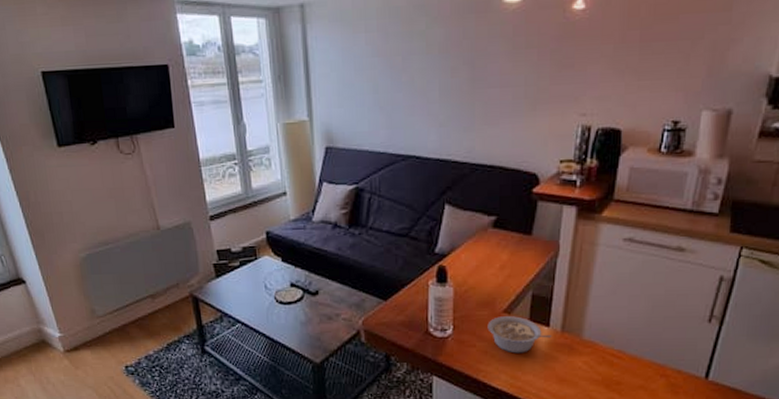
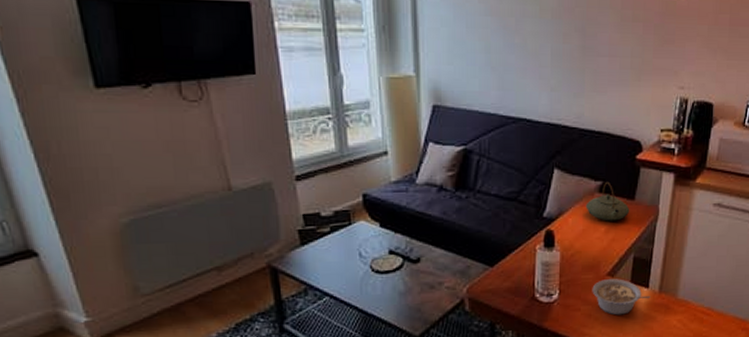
teapot: none [479,216,527,257] -> present [585,181,630,221]

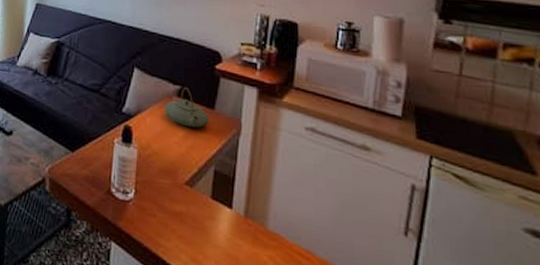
legume: present [592,279,651,315] -> none [169,188,235,234]

